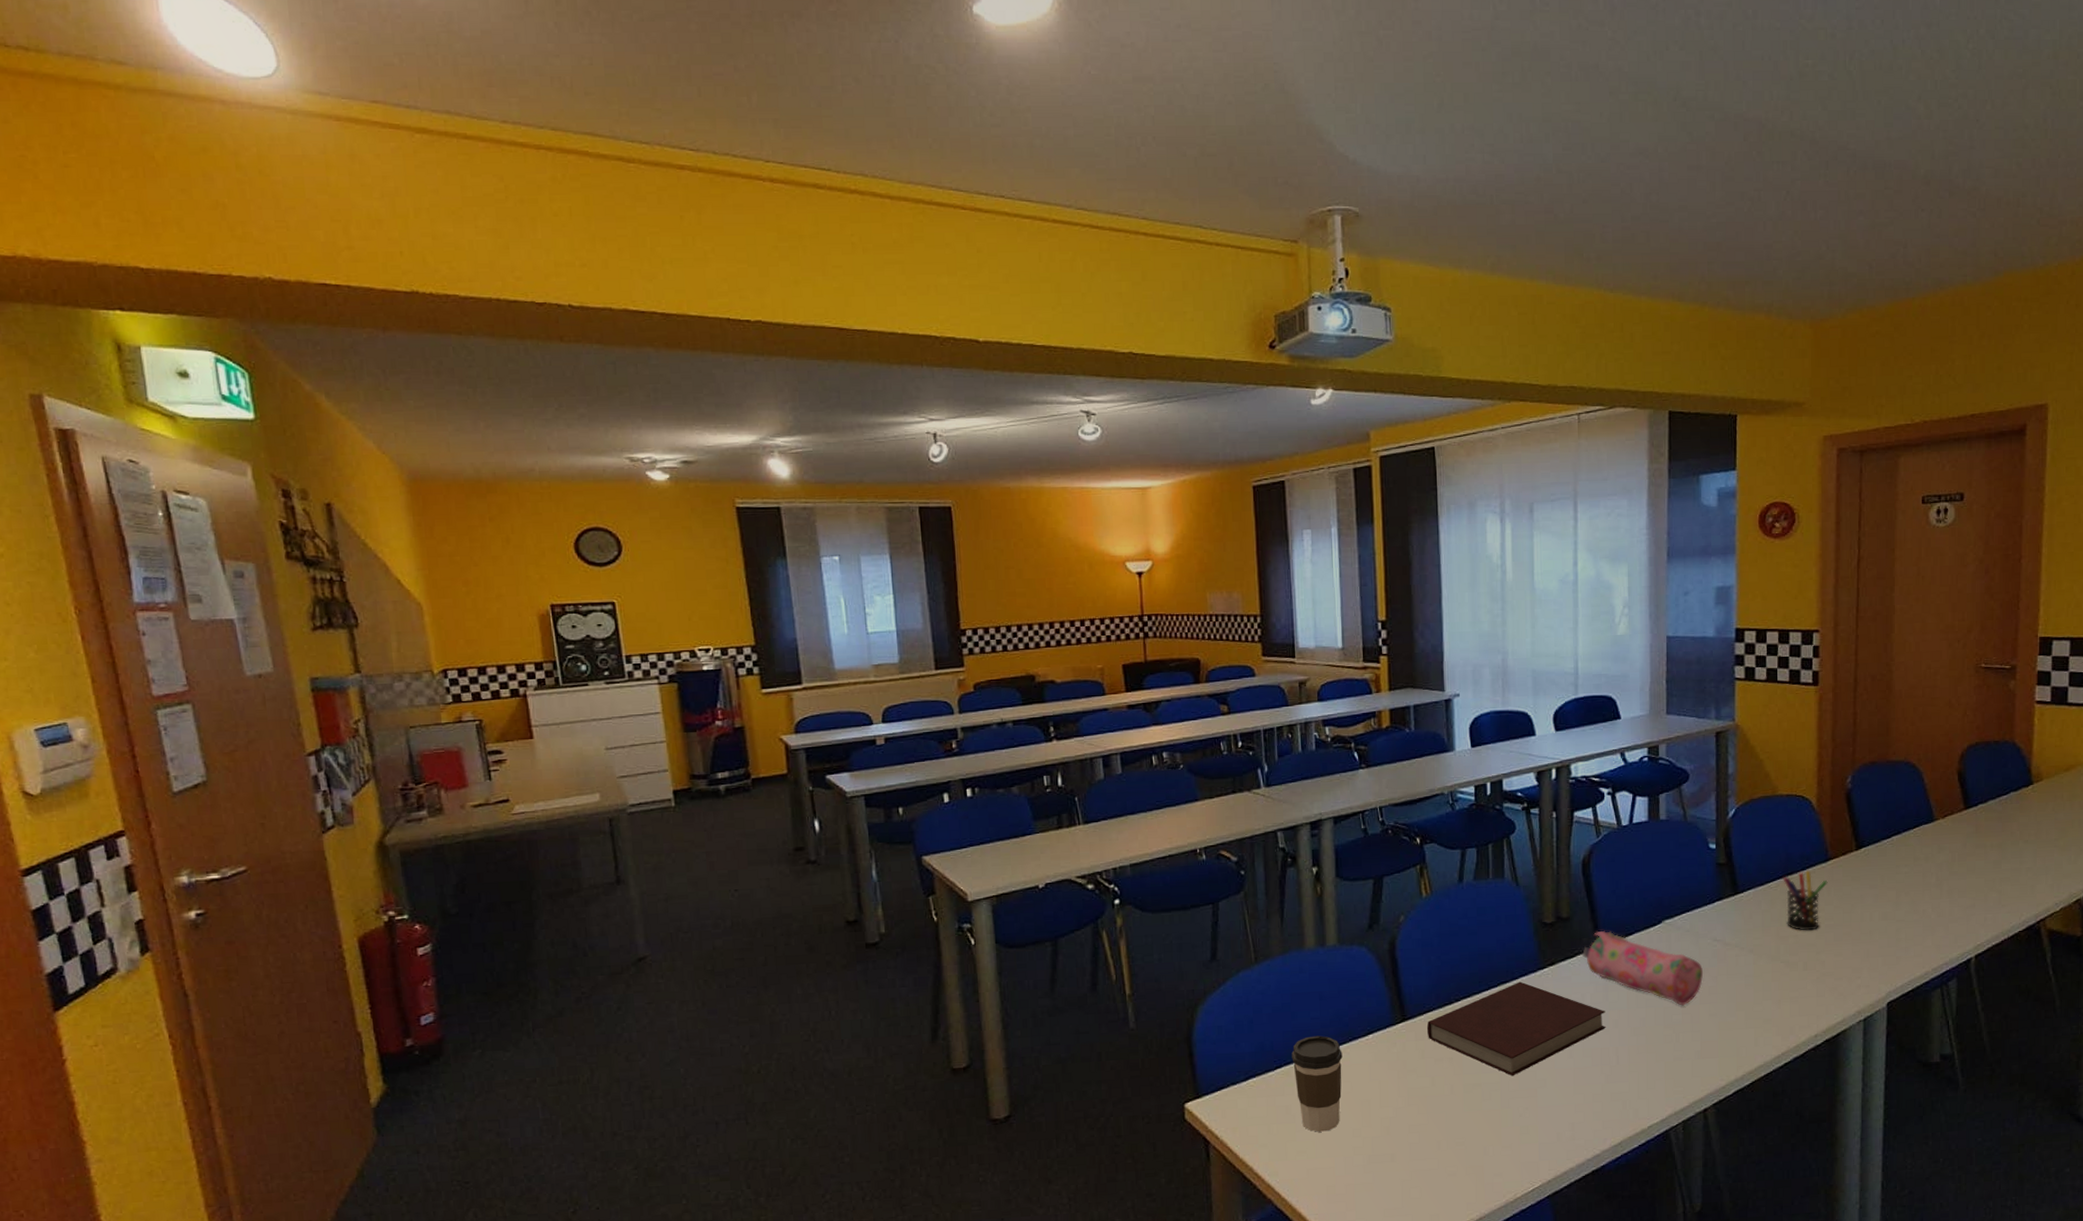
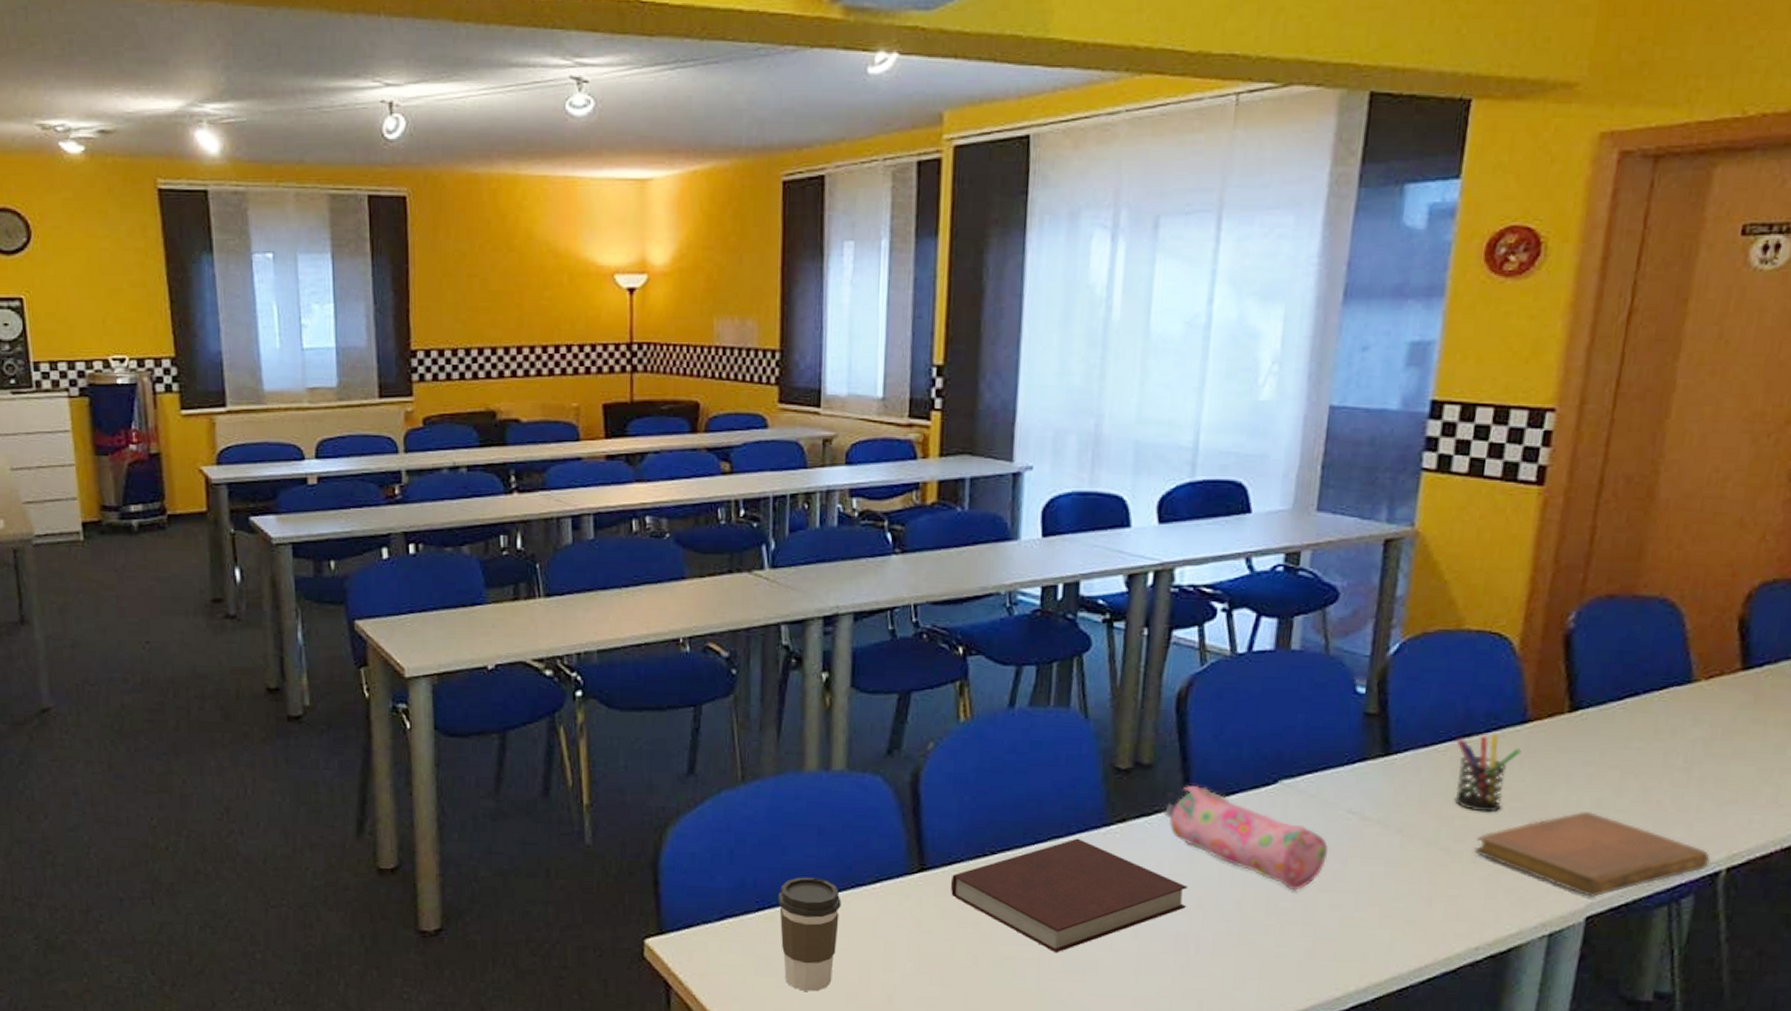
notebook: none [1805,923,1963,987] -> present [1474,812,1711,897]

